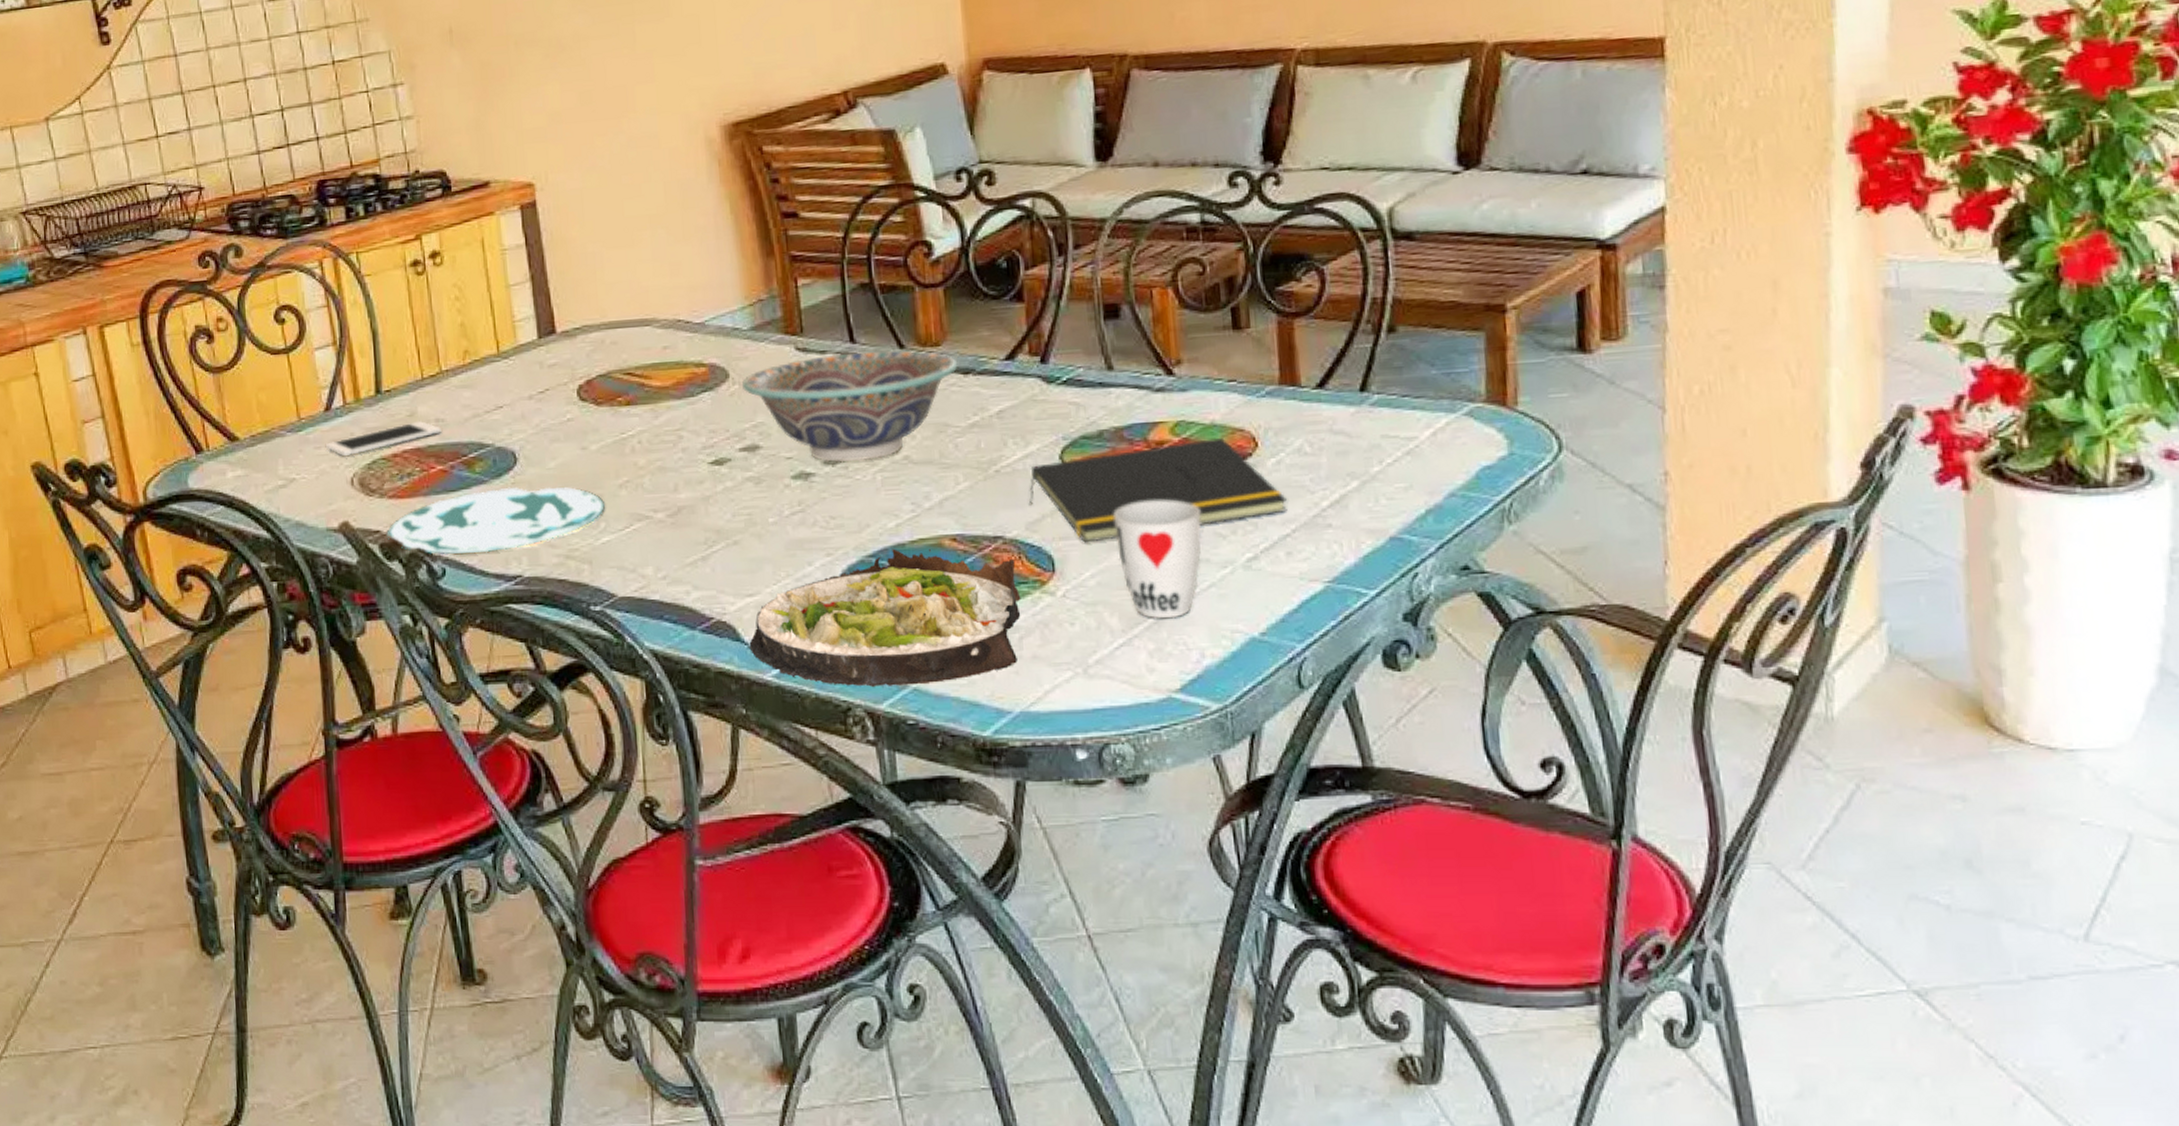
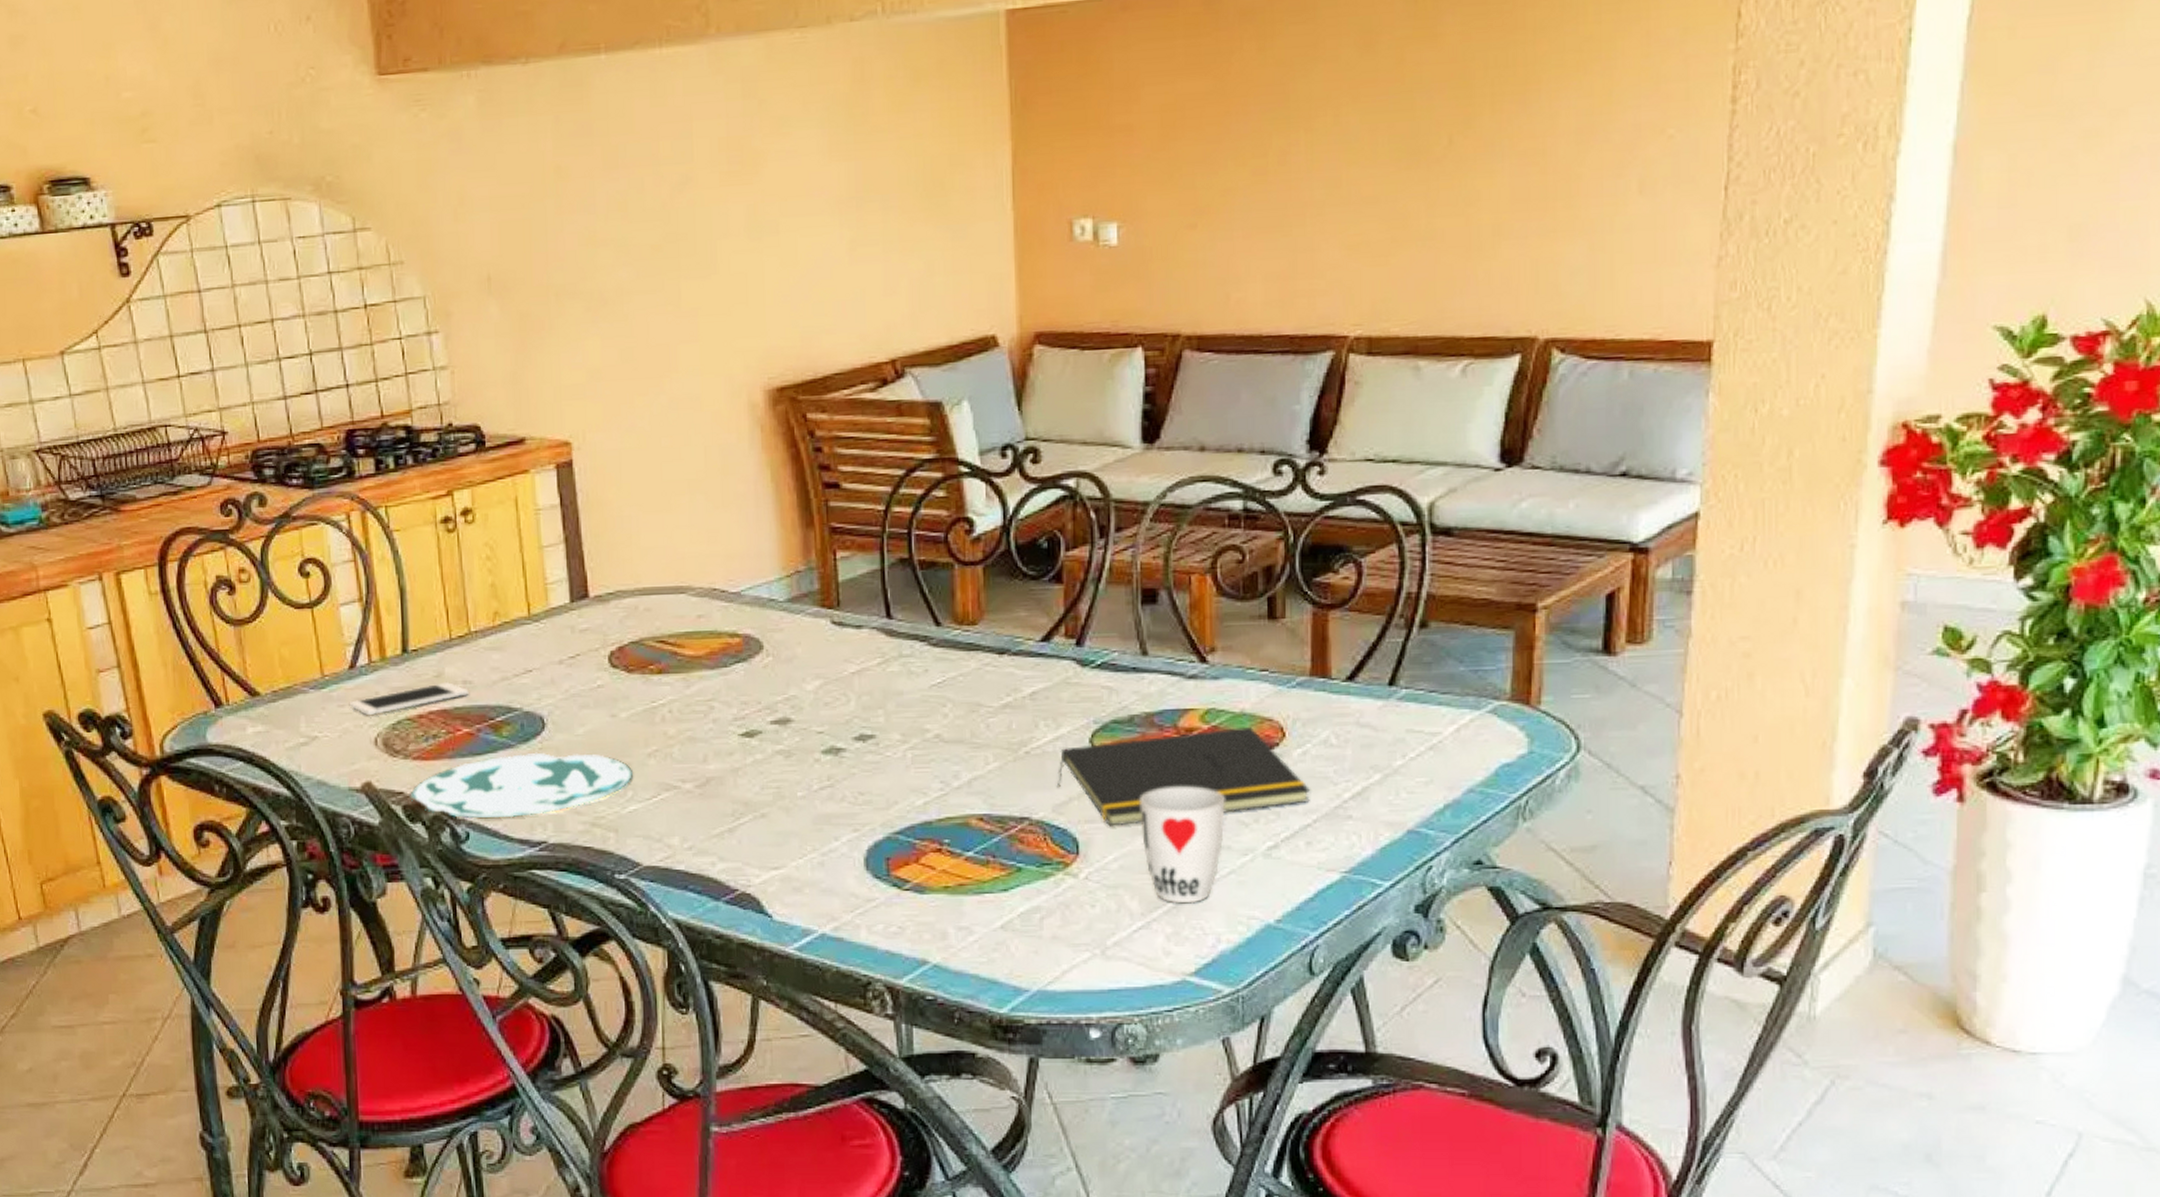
decorative bowl: present [742,350,958,463] -> none [776,627,994,739]
salad plate: present [749,548,1021,687] -> none [772,826,1044,962]

